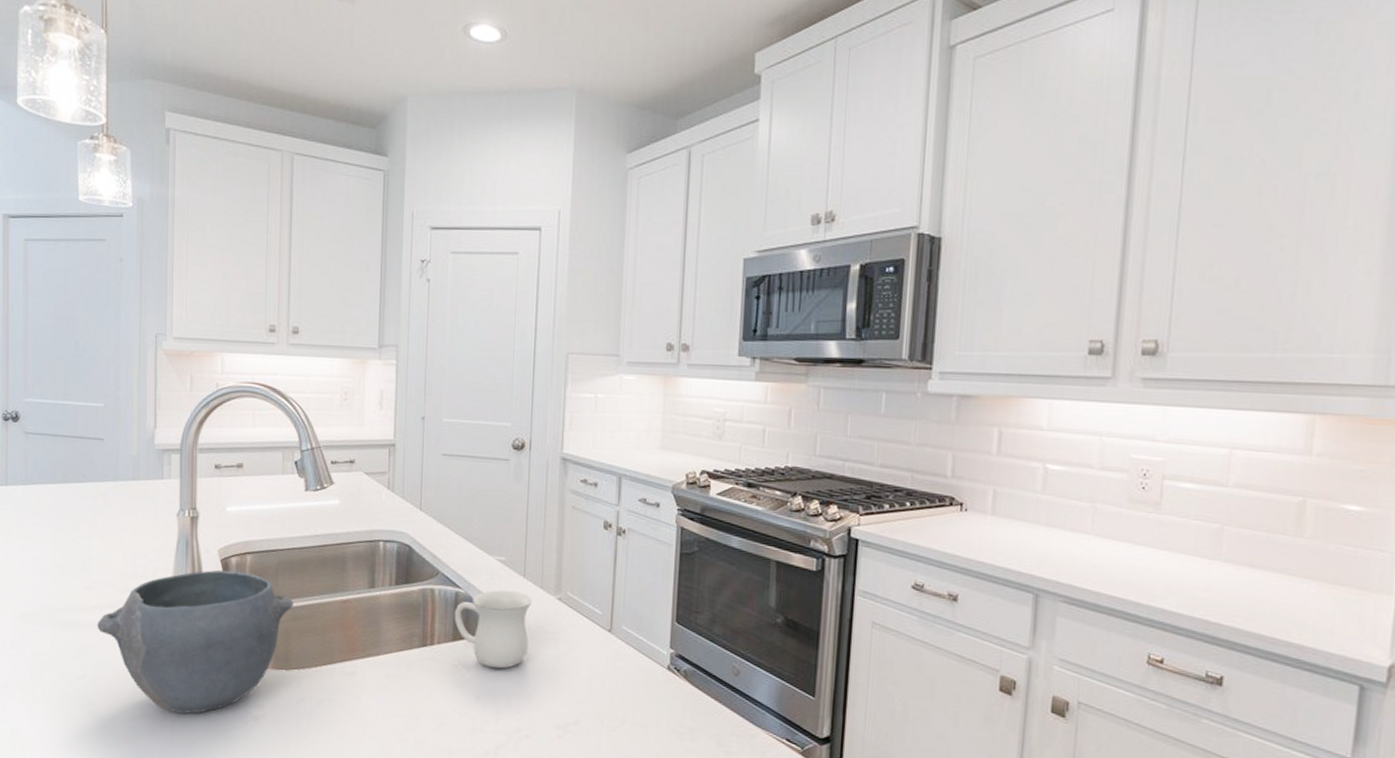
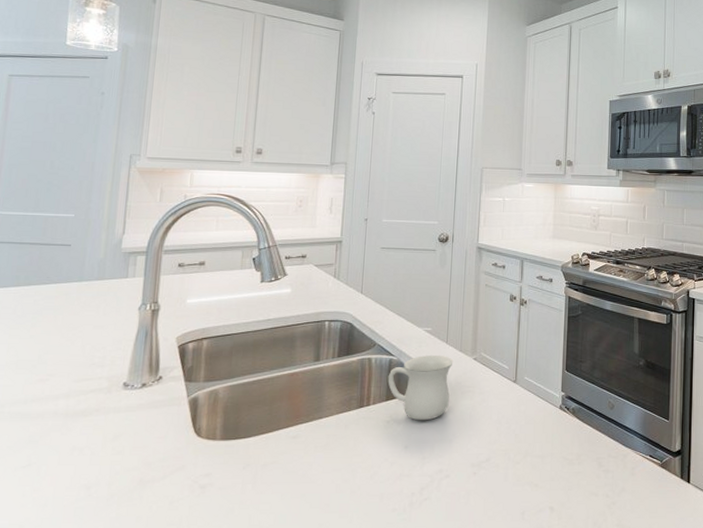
bowl: present [97,569,294,714] -> none [48,355,245,490]

